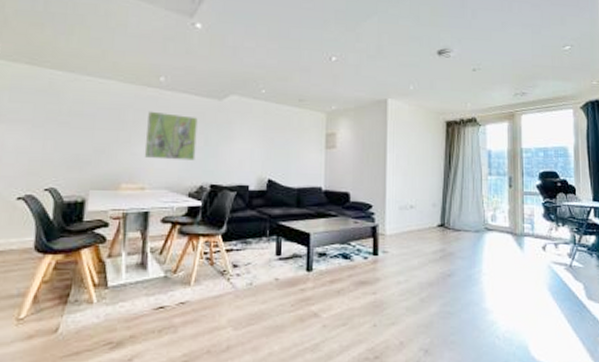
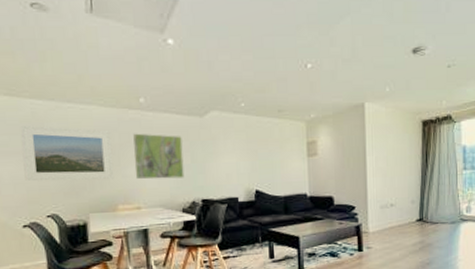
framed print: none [29,95,126,157] -> present [20,126,114,182]

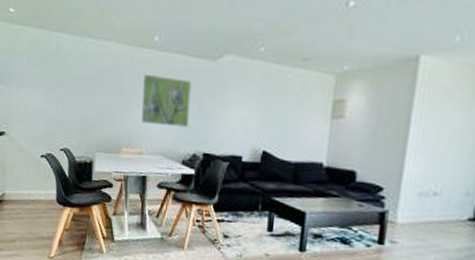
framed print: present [20,126,114,182] -> none [46,59,123,121]

